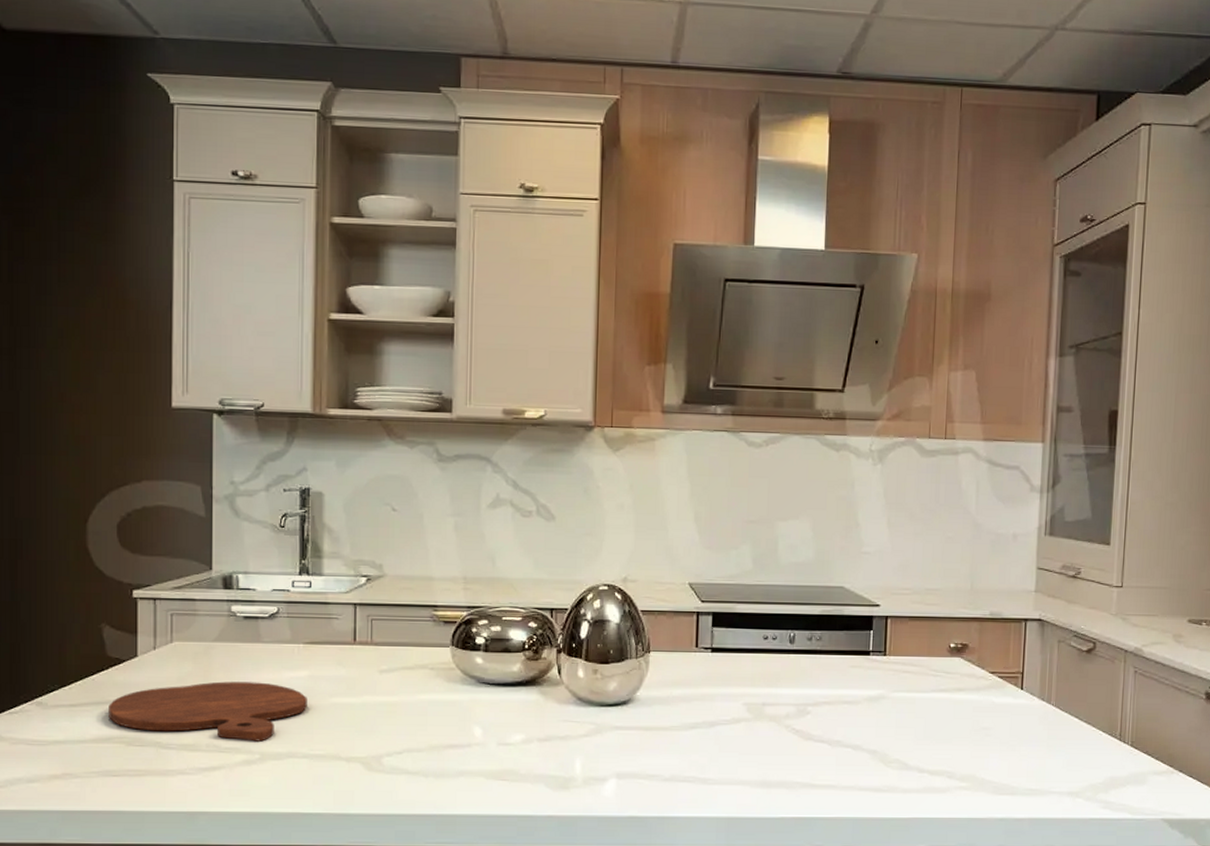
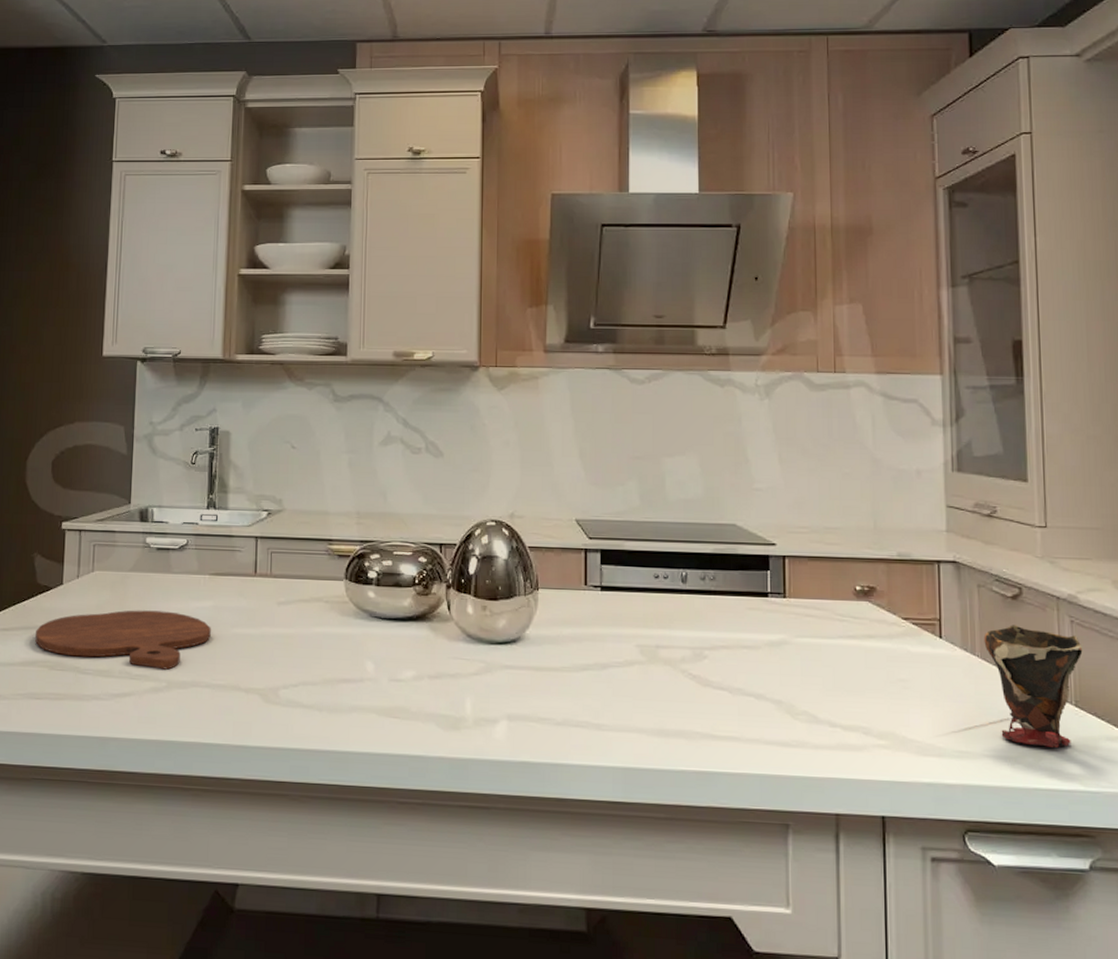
cup: none [1059,676,1142,782] -> present [984,625,1083,747]

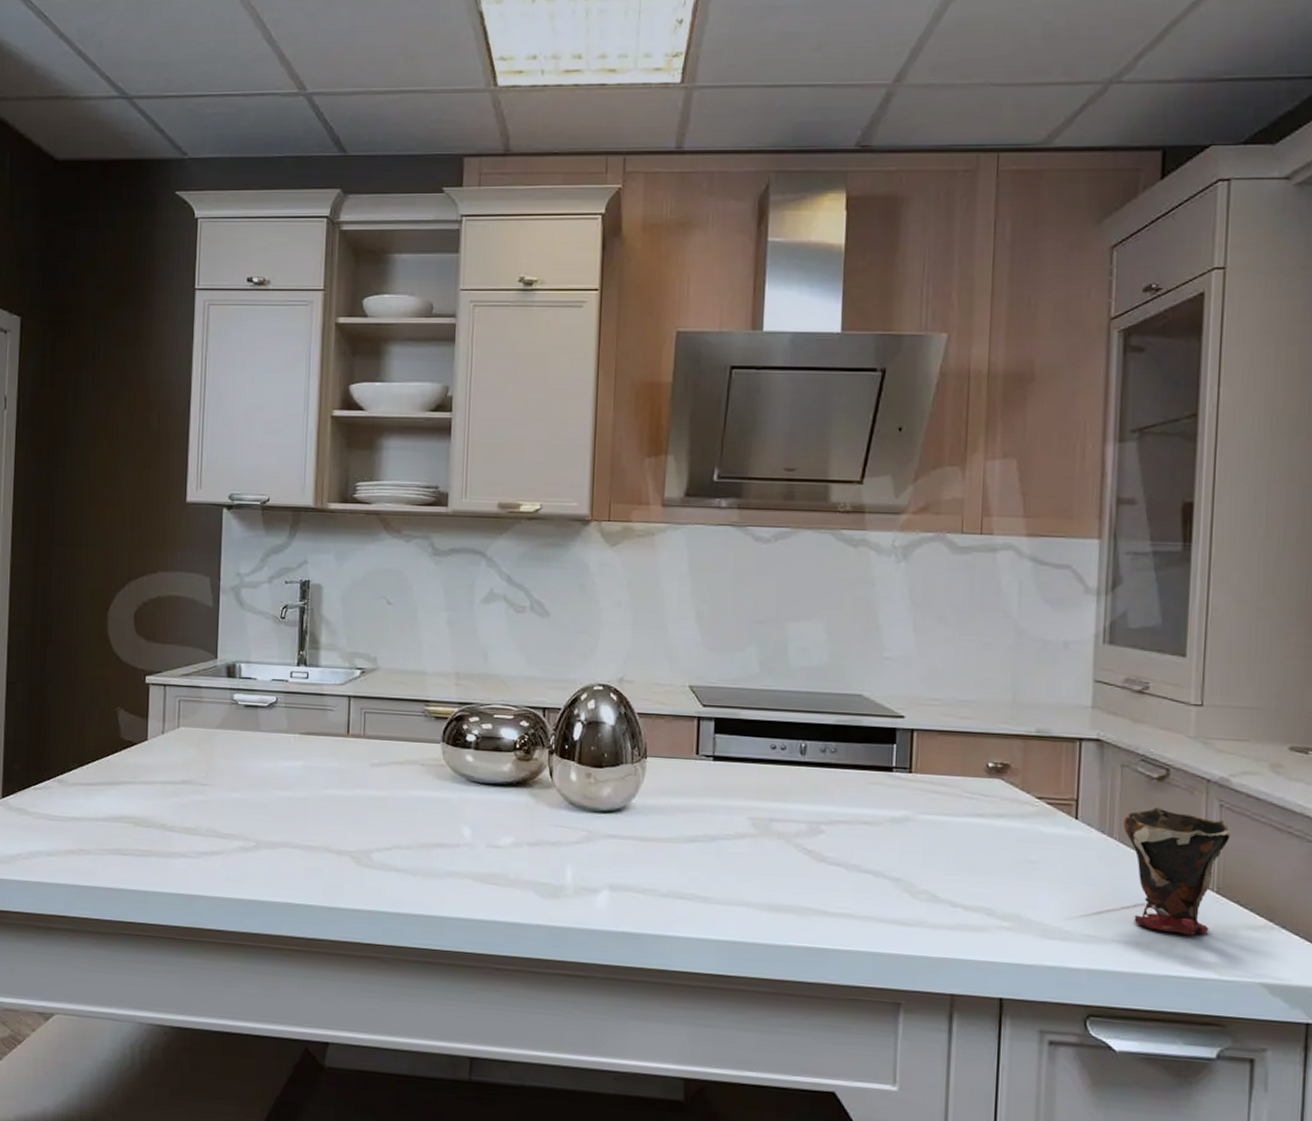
cutting board: present [35,610,211,670] -> none [120,768,302,830]

